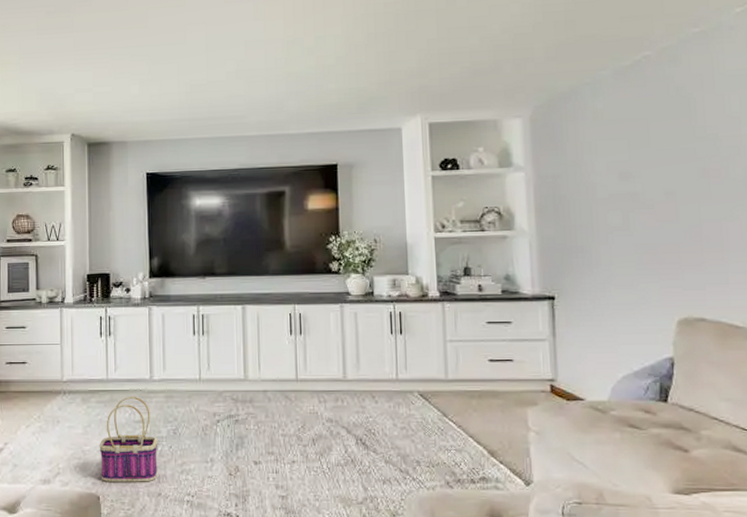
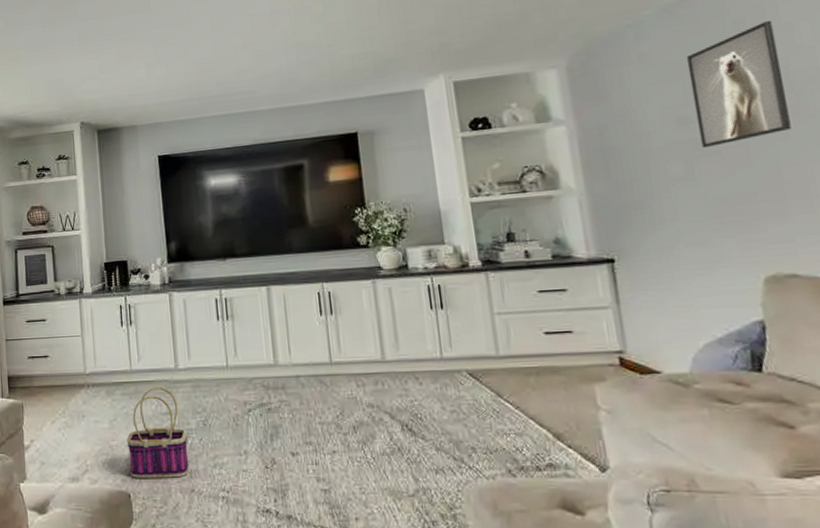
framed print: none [633,90,714,201] -> present [686,21,792,147]

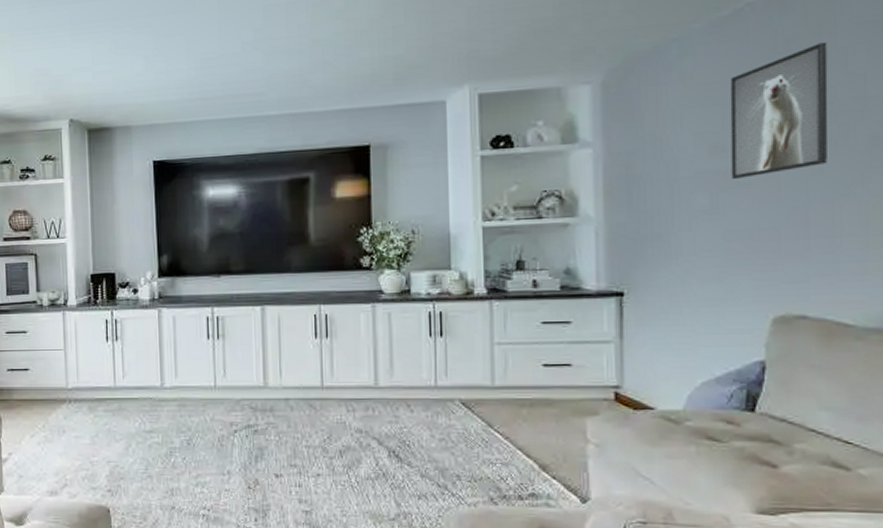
basket: present [126,387,189,478] -> none [108,404,171,495]

